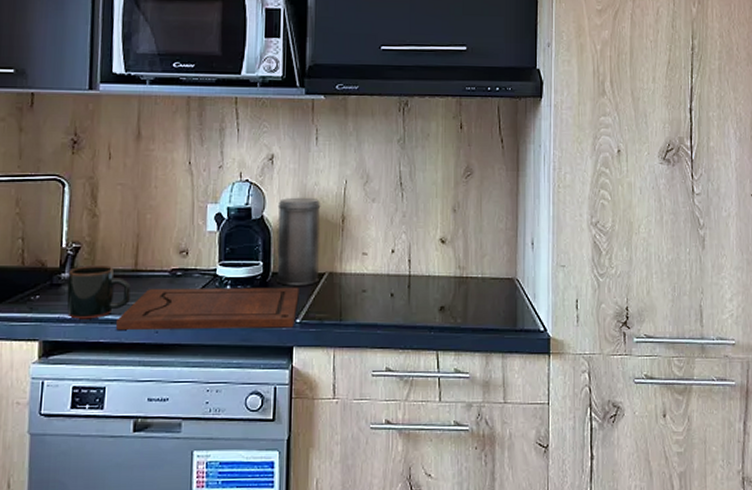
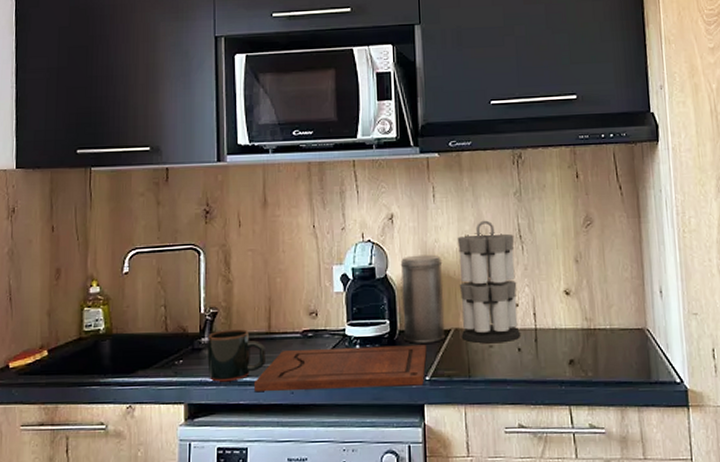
spice rack: none [335,166,395,288] -> present [457,220,521,344]

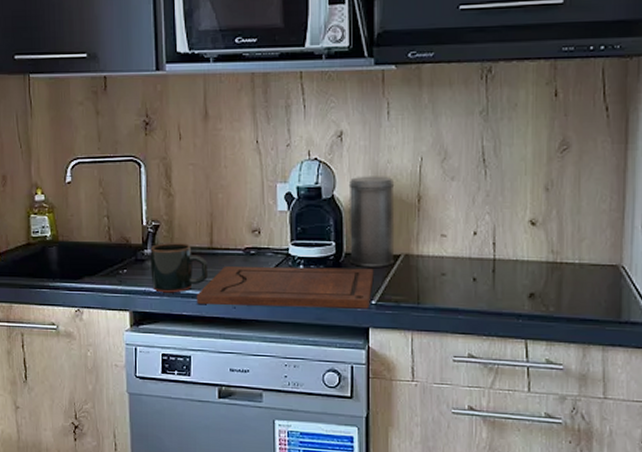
spice rack: present [457,220,521,344] -> none [411,141,478,272]

